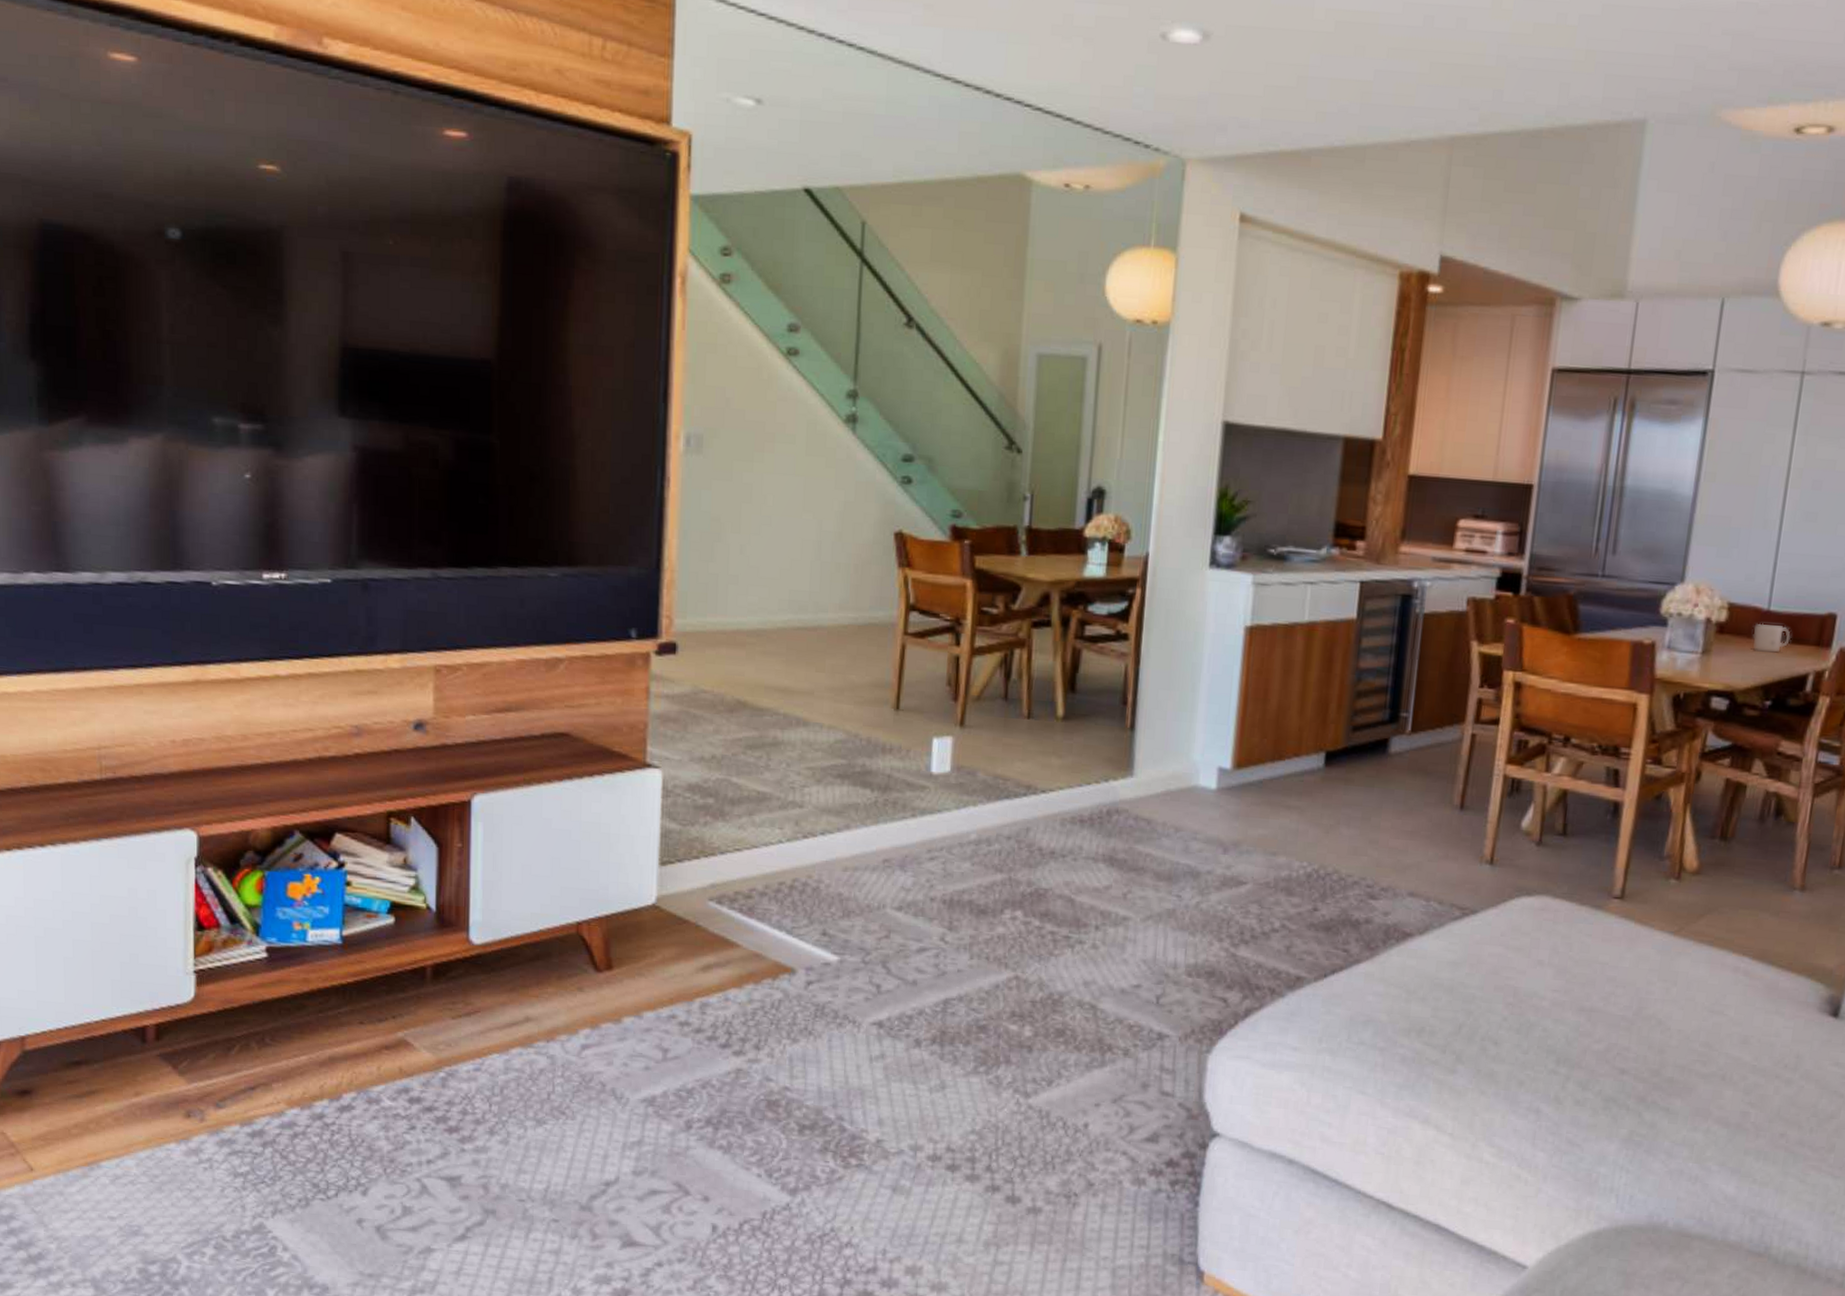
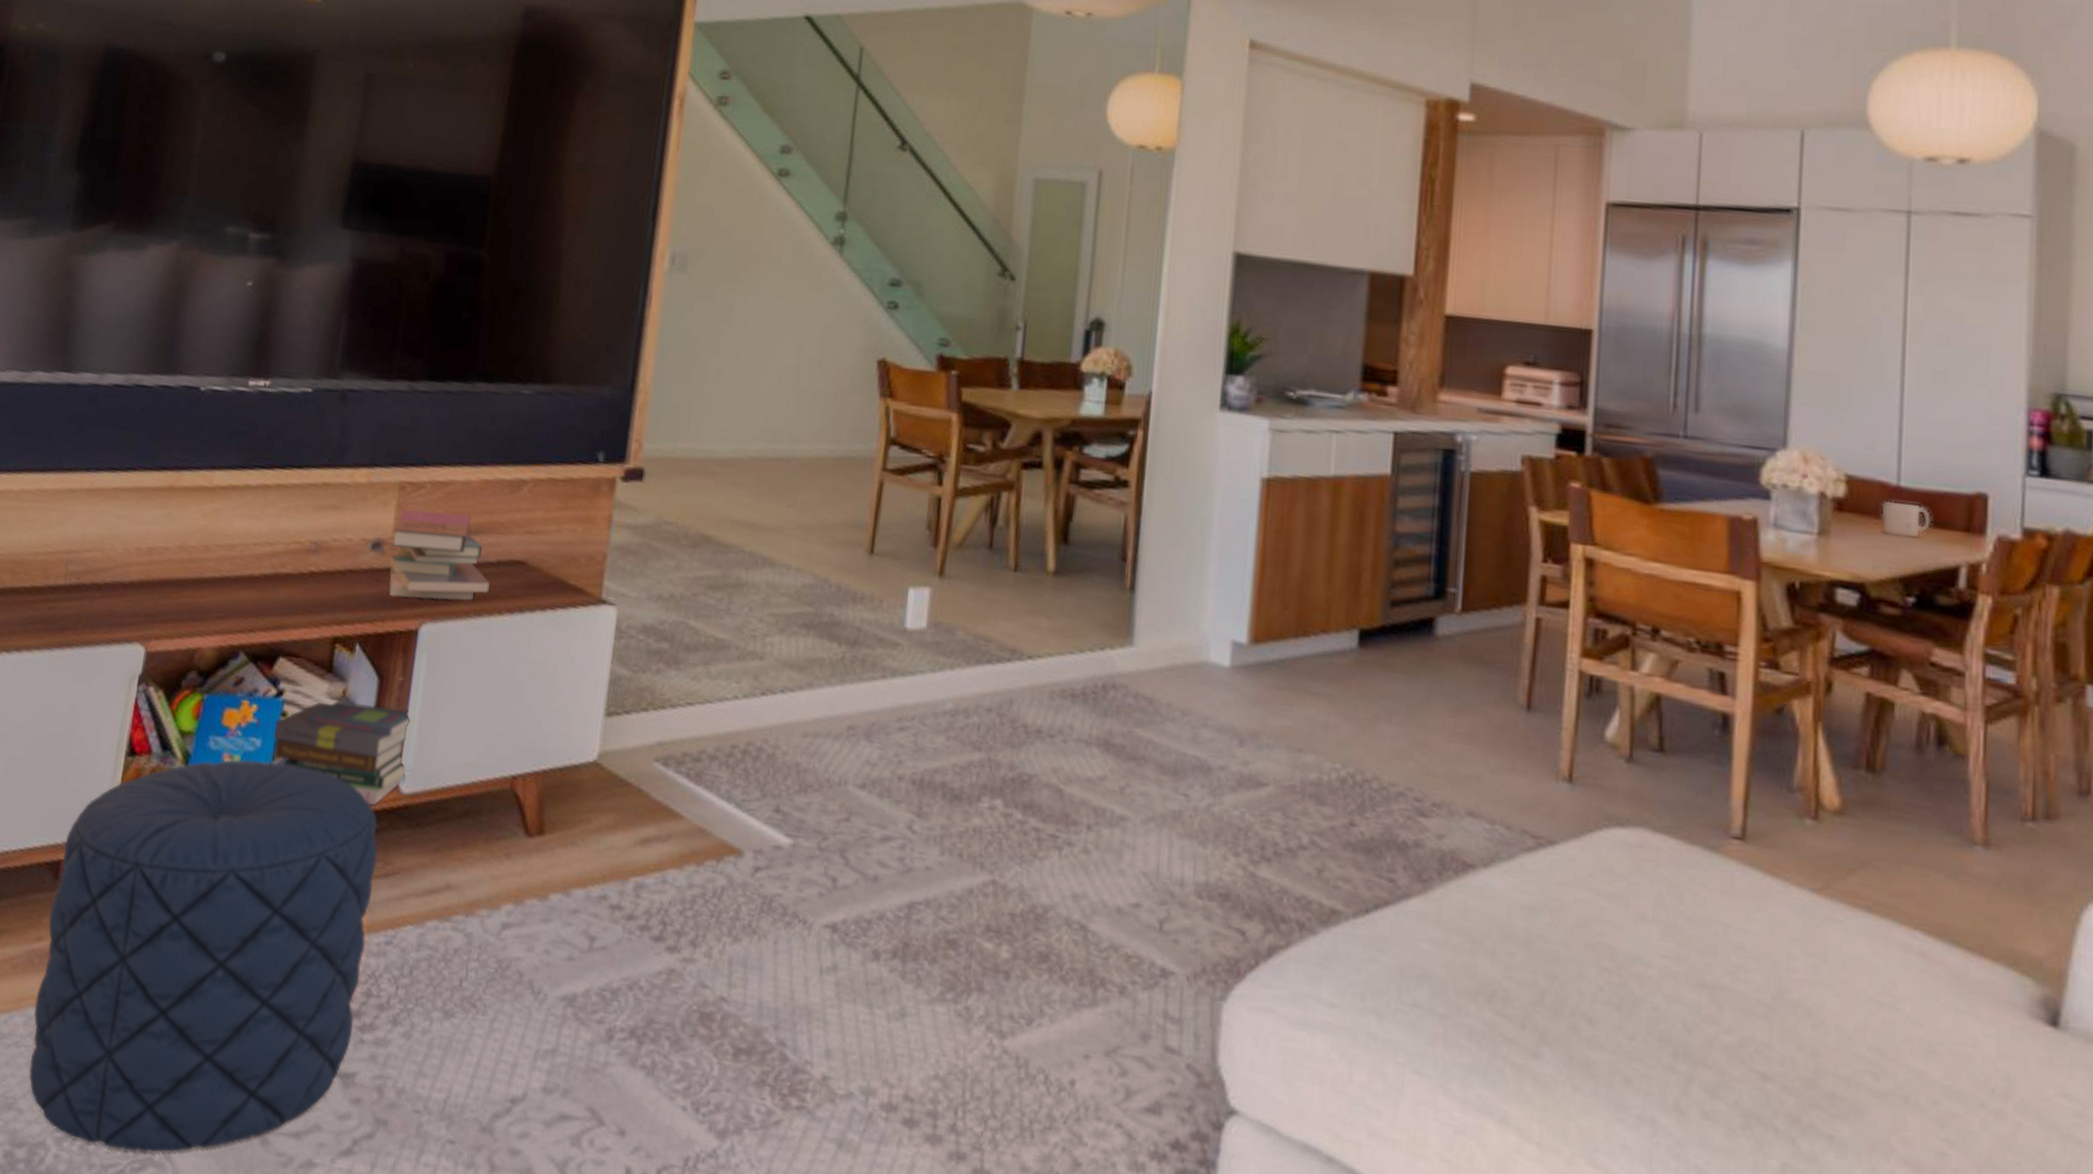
pouf: none [143,926,457,1256] -> present [28,759,378,1153]
books: none [340,868,481,957] -> present [274,700,412,806]
books: none [433,690,536,773] -> present [389,508,490,602]

